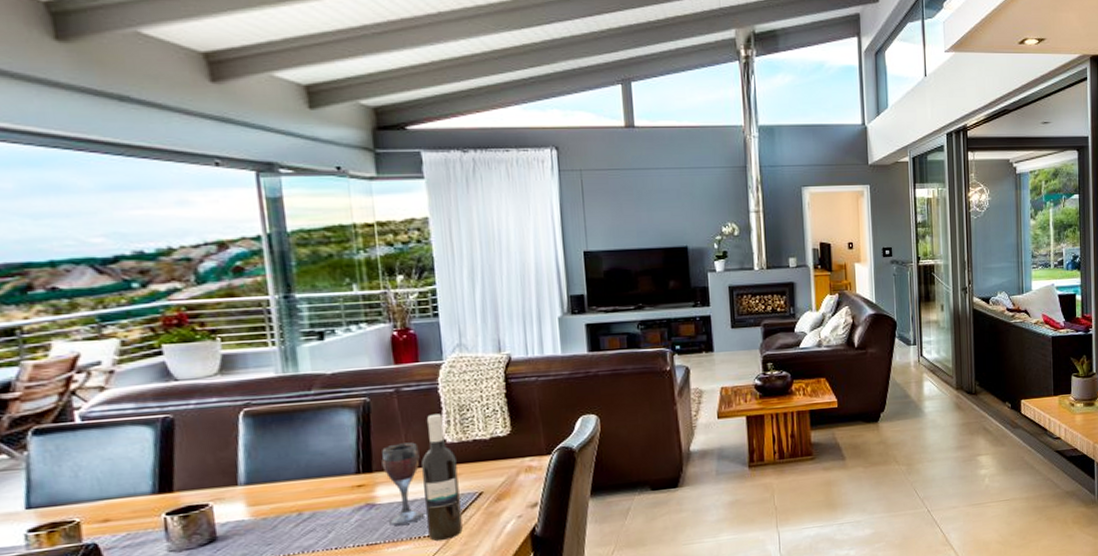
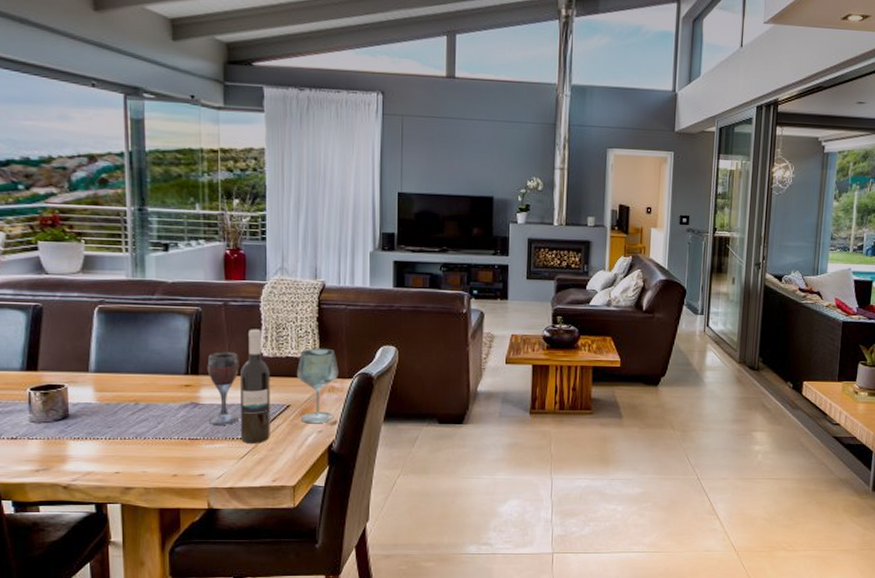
wine glass: none [486,425,535,509] -> present [296,348,338,424]

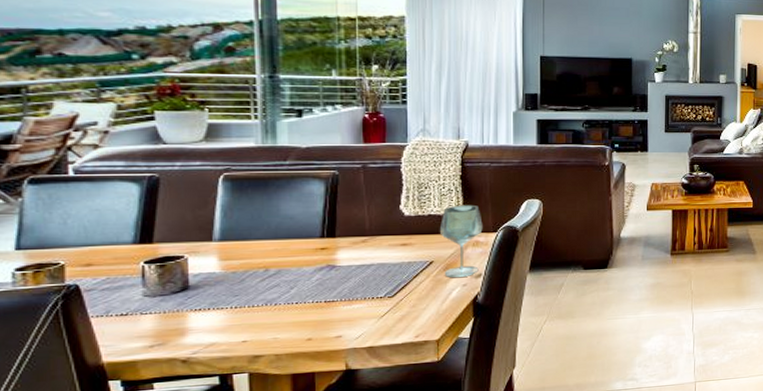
cup: present [207,352,240,425] -> none [344,213,380,286]
wine bottle: present [239,329,270,445] -> none [379,189,412,303]

